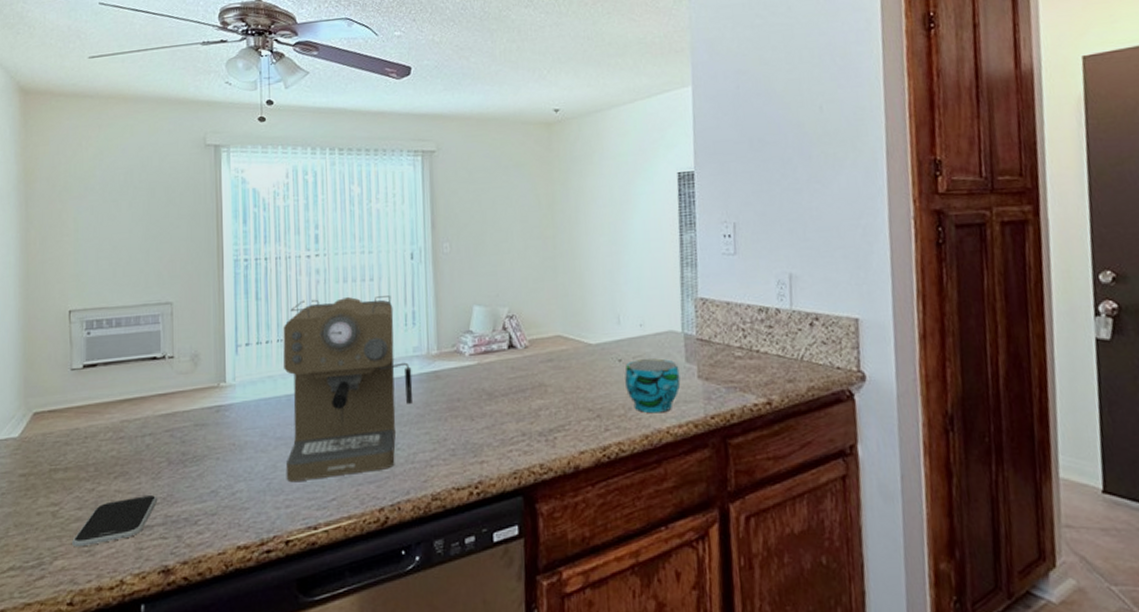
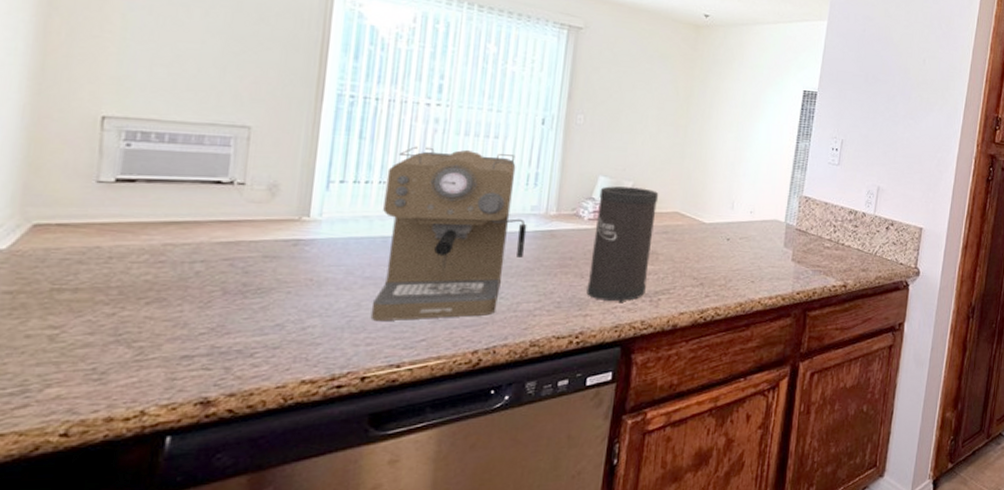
smartphone: present [72,495,158,548] -> none [75,325,204,375]
speaker: none [476,313,539,446] -> present [586,186,659,304]
cup: present [625,358,681,414] -> none [729,240,778,286]

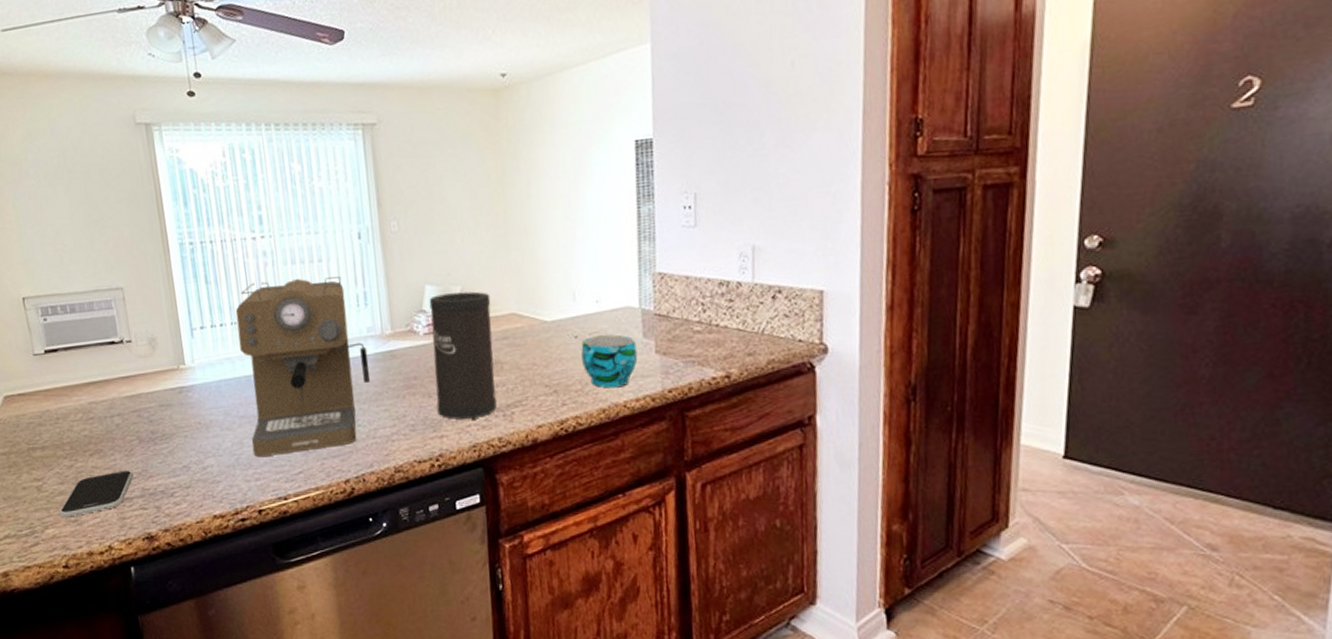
smartphone: none [75,325,204,375] -> present [59,471,134,518]
cup: none [729,240,778,286] -> present [581,334,638,388]

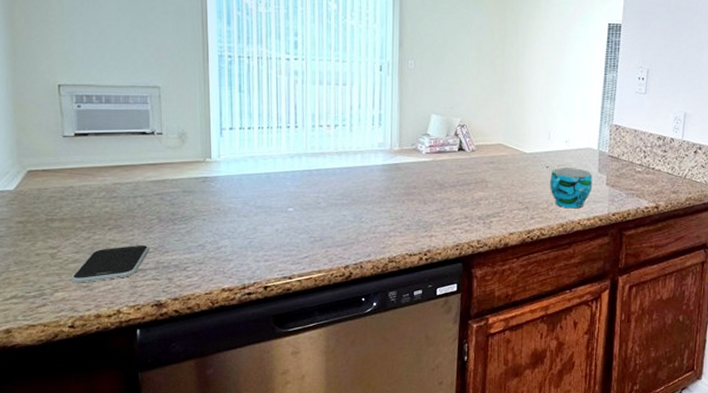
coffee maker: present [235,276,370,457] -> none [263,96,377,241]
speaker: present [429,291,497,421] -> none [430,123,484,226]

